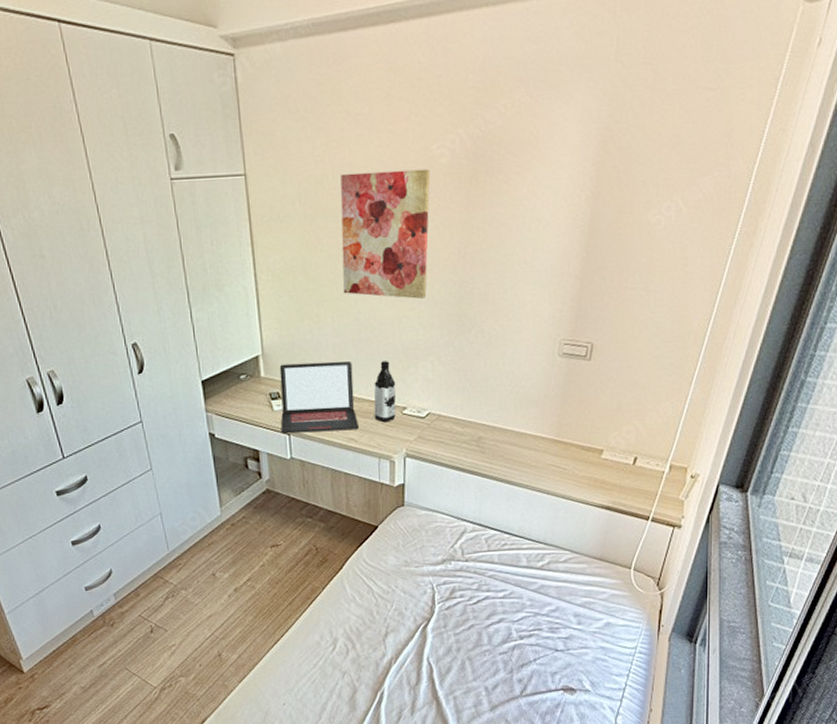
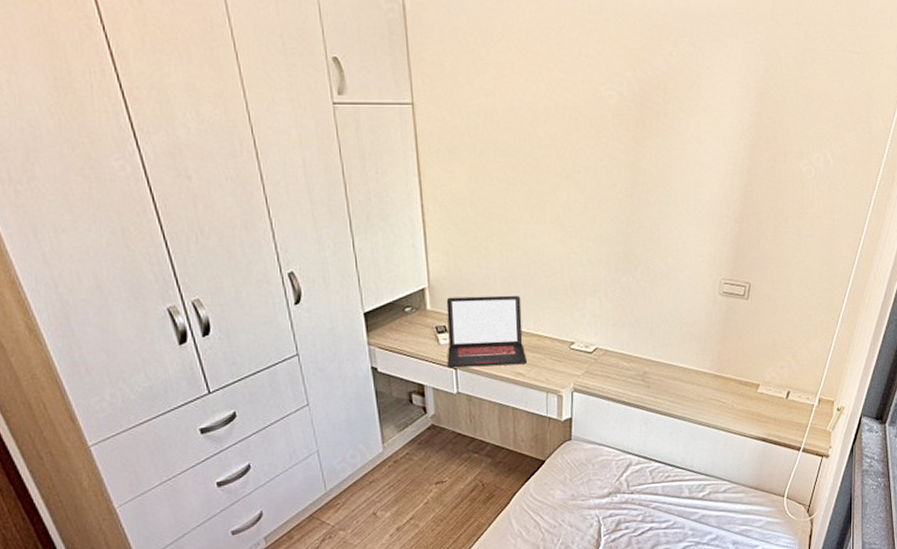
wall art: present [340,169,431,299] -> none [510,109,599,236]
water bottle: present [374,361,396,423] -> none [542,296,564,358]

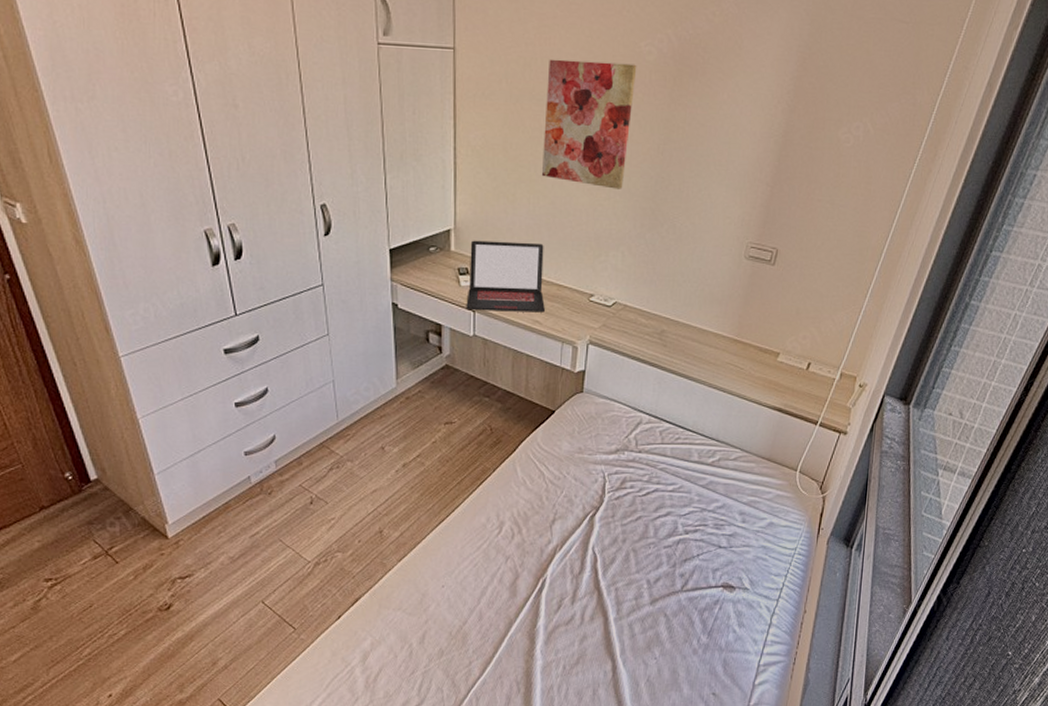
wall art: none [510,109,599,236] -> present [541,59,637,189]

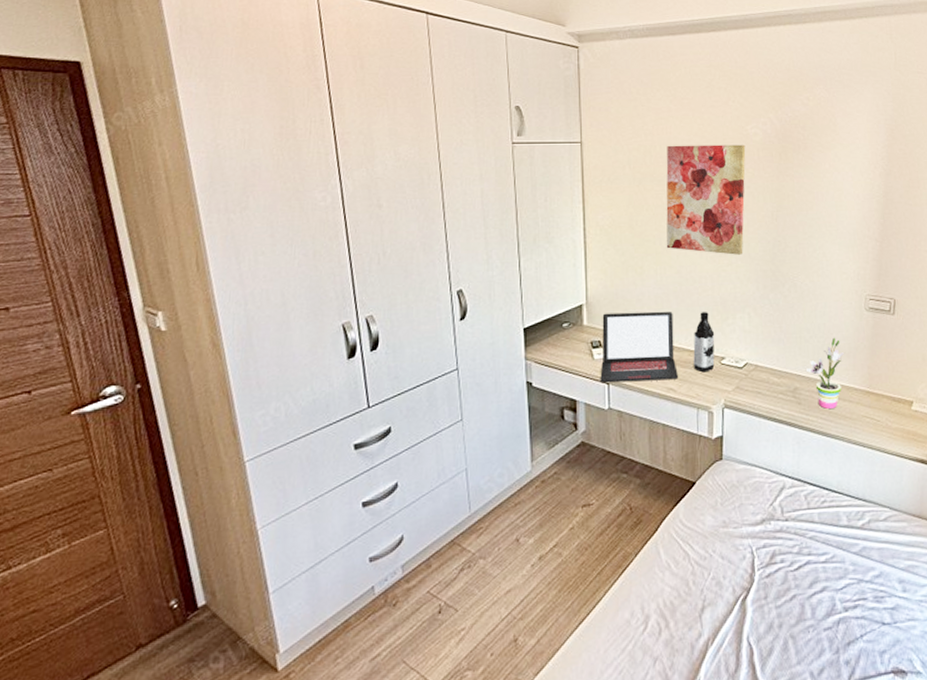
water bottle: none [561,247,586,308] -> present [693,312,715,373]
potted plant: none [675,283,716,353] -> present [805,337,844,409]

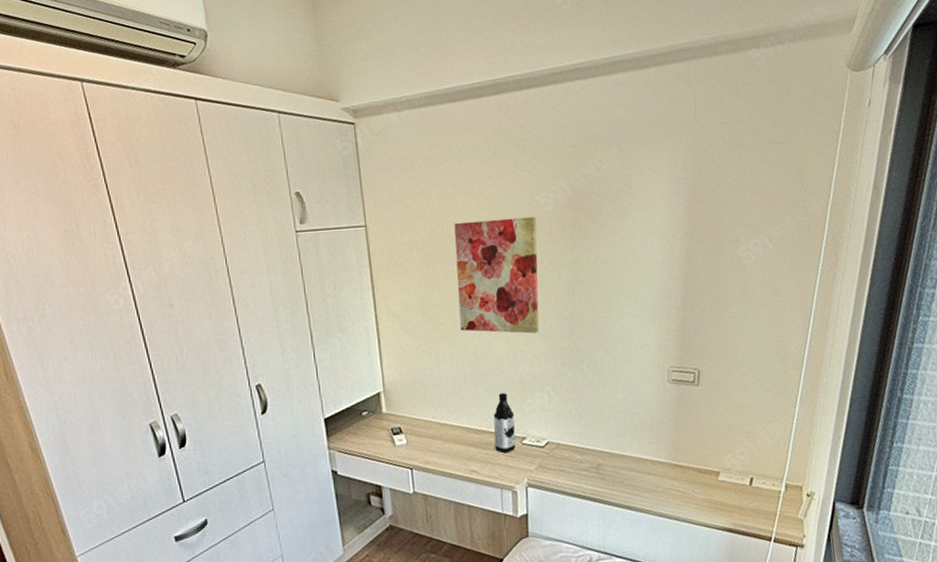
laptop: present [600,311,679,383] -> none [400,394,481,469]
potted plant: present [805,337,844,409] -> none [608,411,647,483]

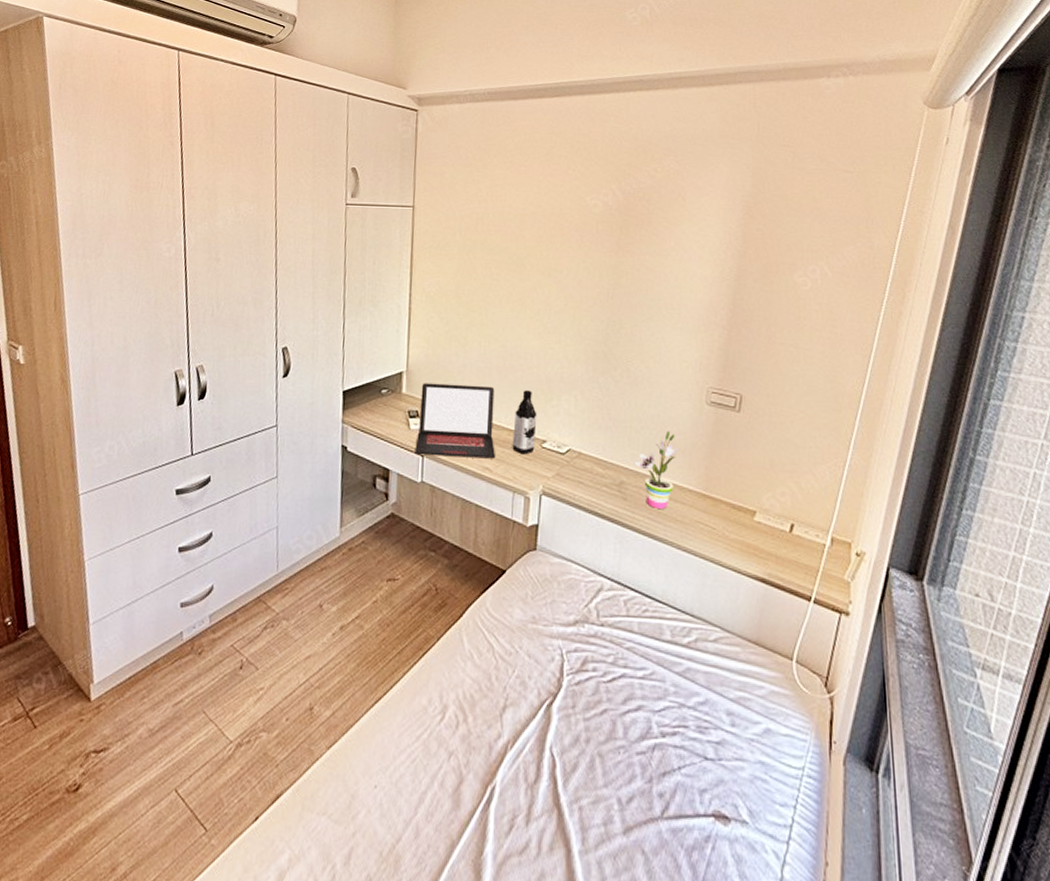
laptop: none [400,394,481,469] -> present [415,383,496,459]
wall art: present [454,216,540,334] -> none [492,213,584,333]
potted plant: none [608,411,647,483] -> present [634,430,679,509]

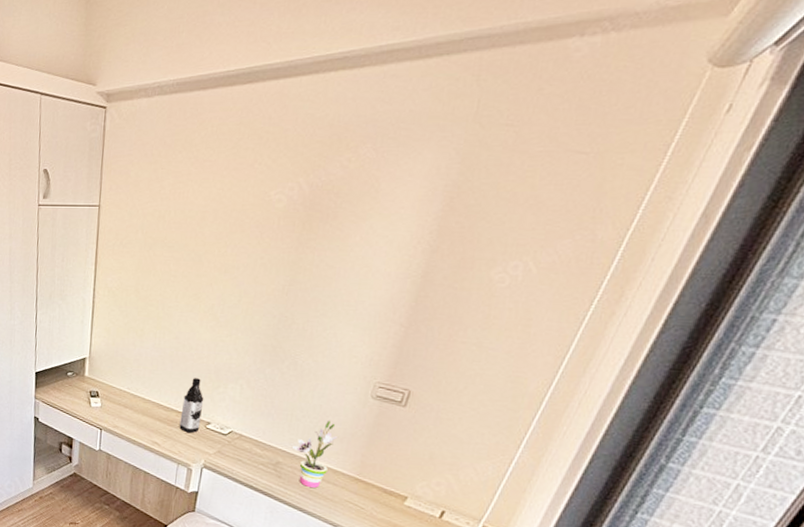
laptop: present [415,383,496,459] -> none [94,368,167,435]

